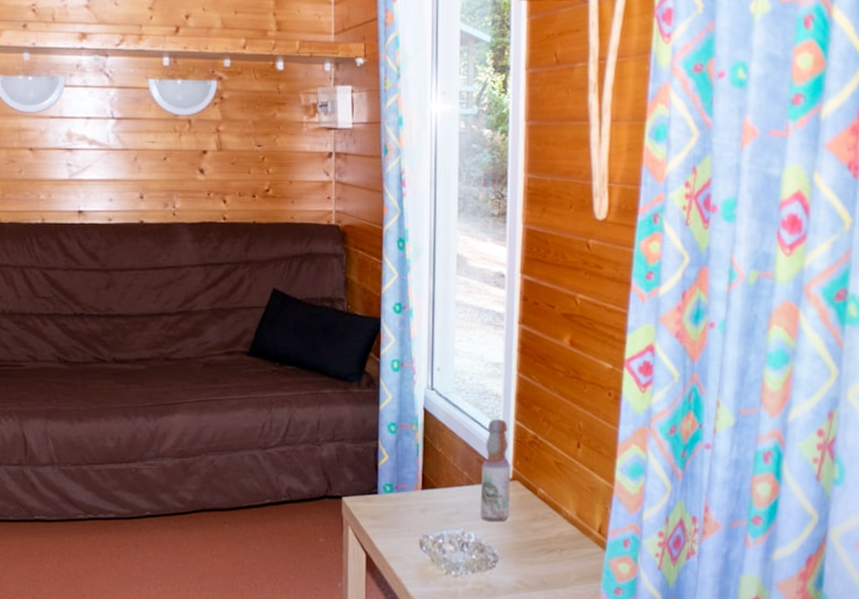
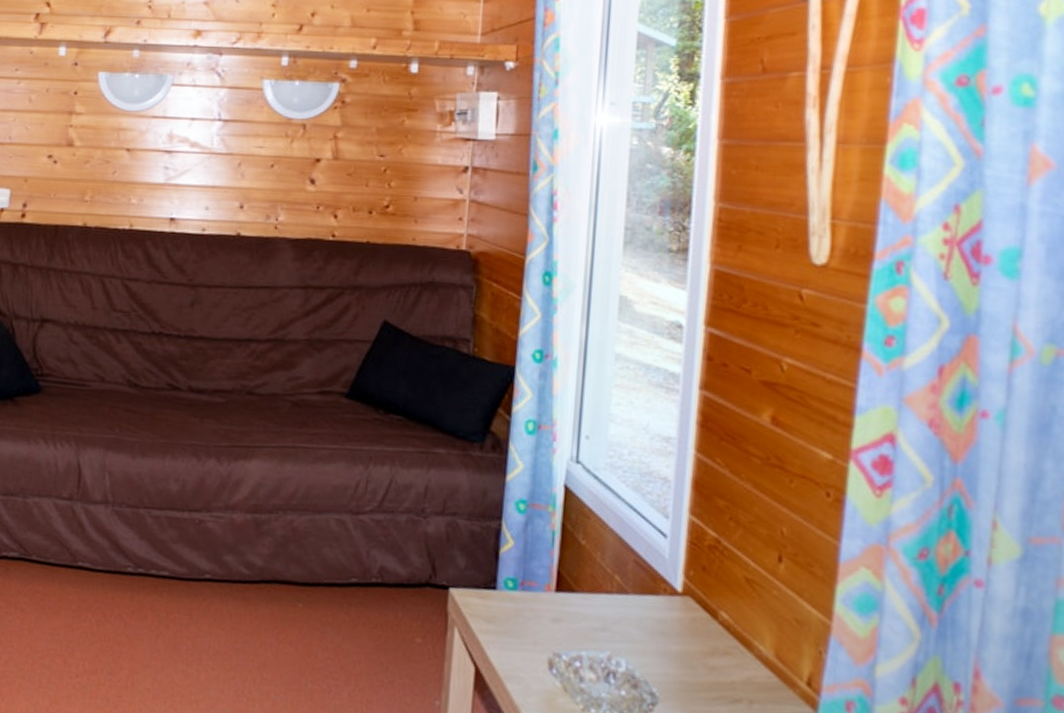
bottle: present [480,418,512,521] -> none [634,509,682,650]

